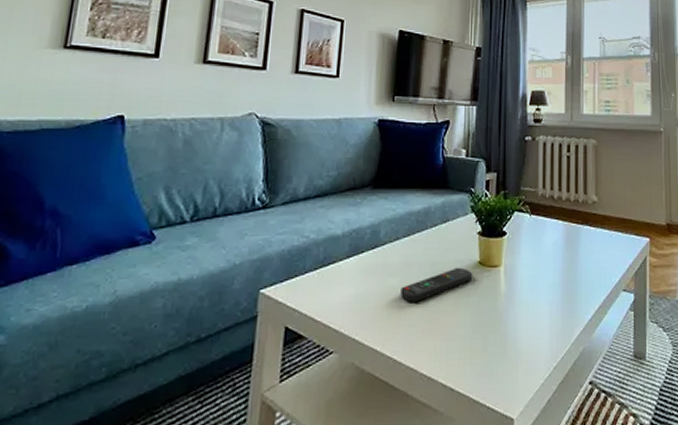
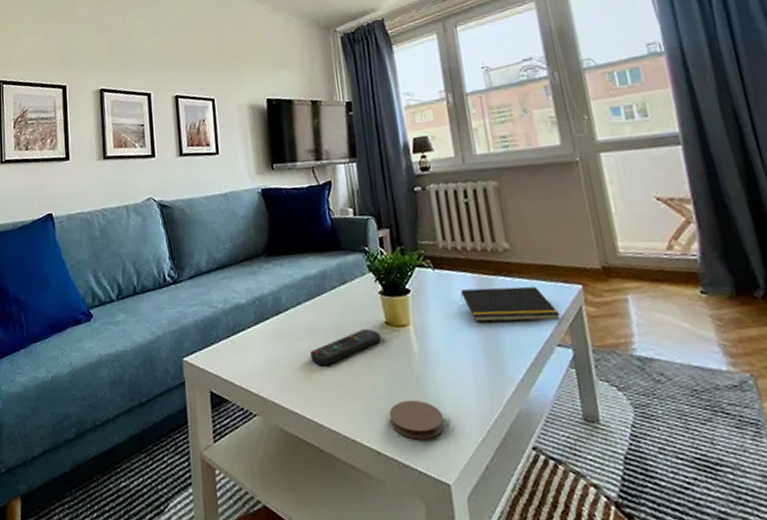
coaster: none [468,337,518,376] -> present [389,399,444,440]
notepad: none [550,235,629,268] -> present [460,286,561,323]

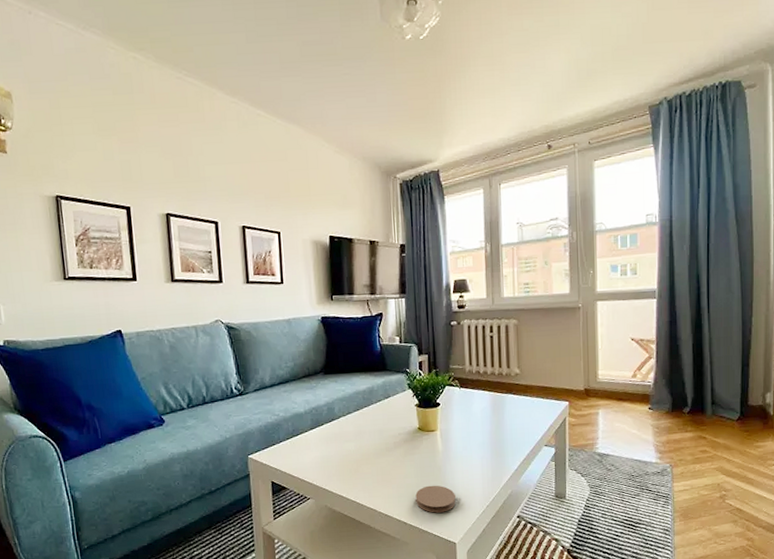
remote control: present [310,328,382,366] -> none [356,432,414,461]
notepad: present [460,286,561,323] -> none [479,402,550,429]

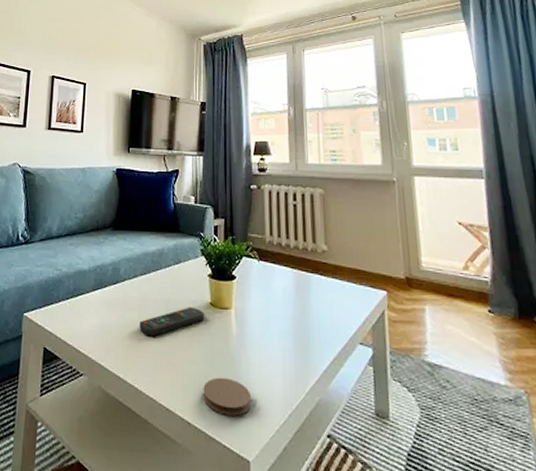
remote control: none [356,432,414,461] -> present [139,306,205,337]

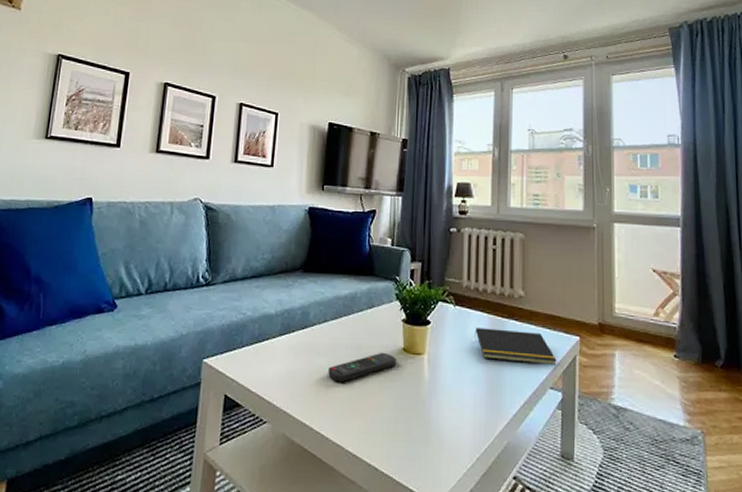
coaster: present [203,377,252,416] -> none [391,423,441,461]
notepad: none [280,282,365,320] -> present [475,328,557,365]

